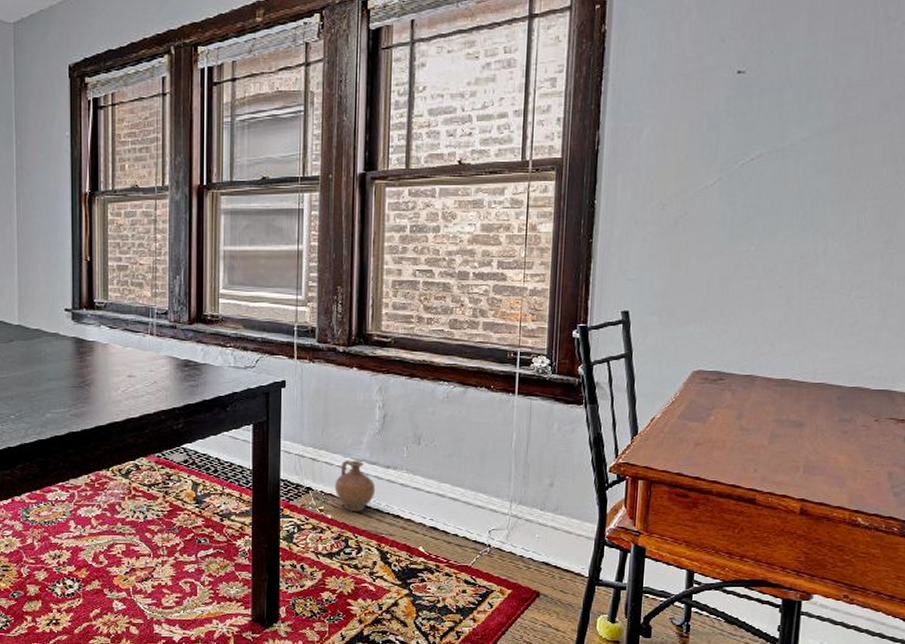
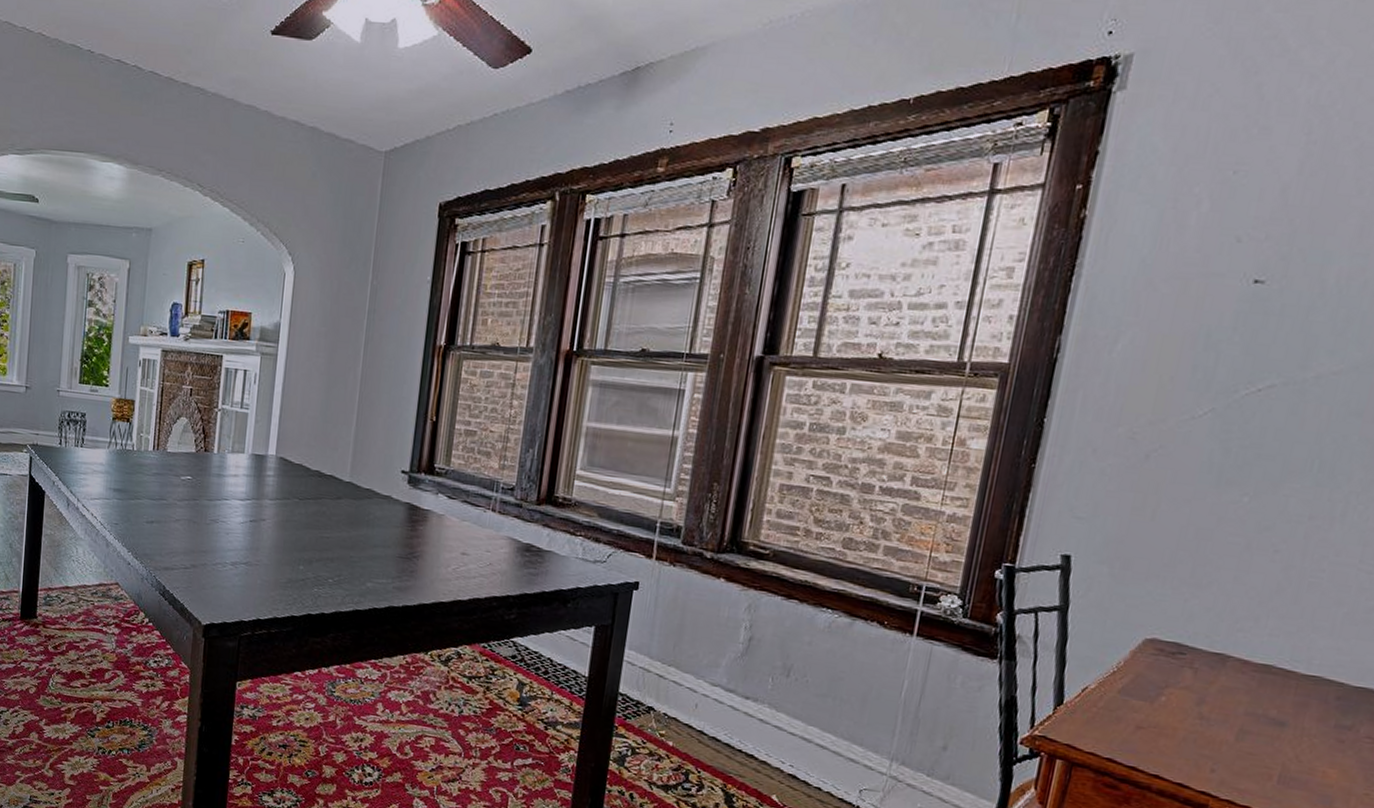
ceramic jug: present [334,460,376,511] -> none [680,682,730,743]

